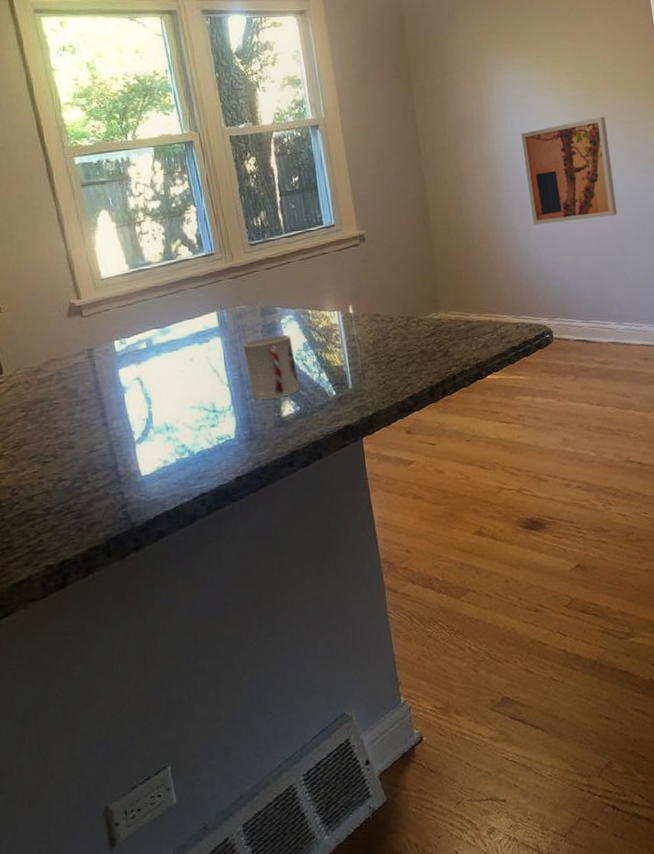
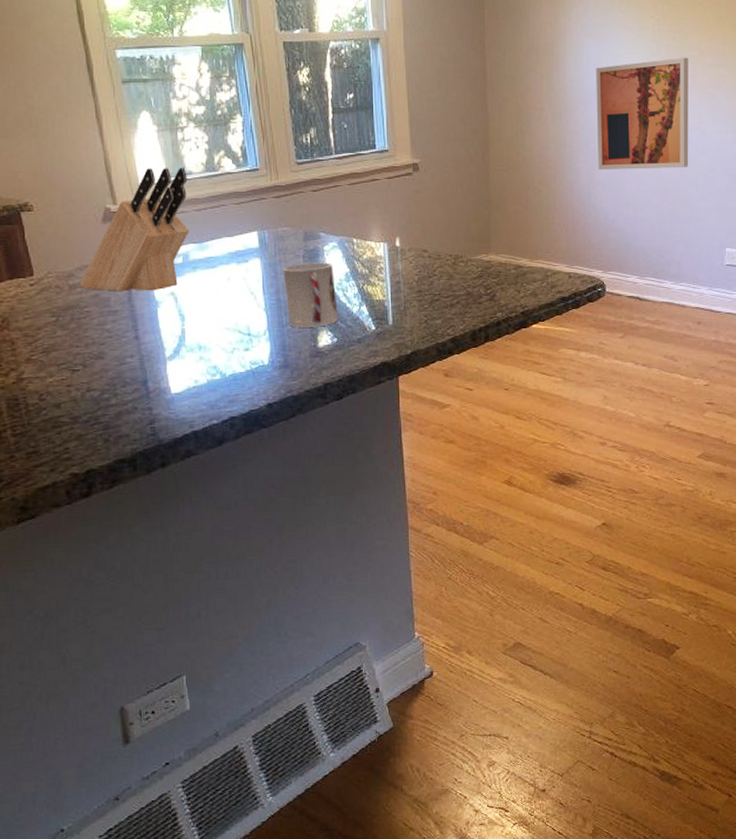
knife block: none [48,258,151,382] -> present [79,167,189,292]

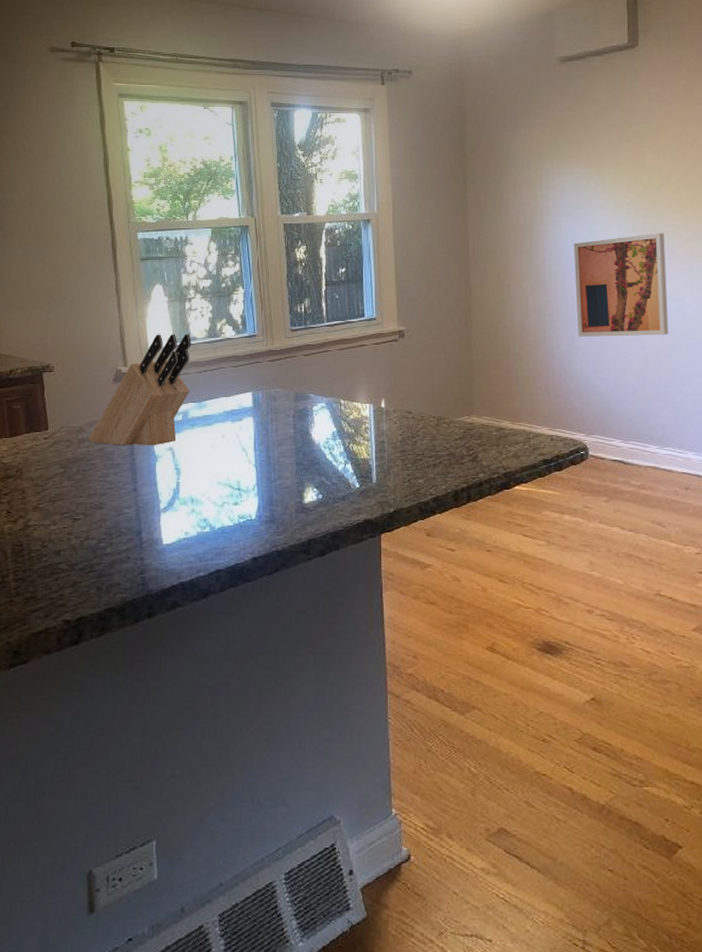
cup: present [283,262,338,328] -> none [273,422,324,484]

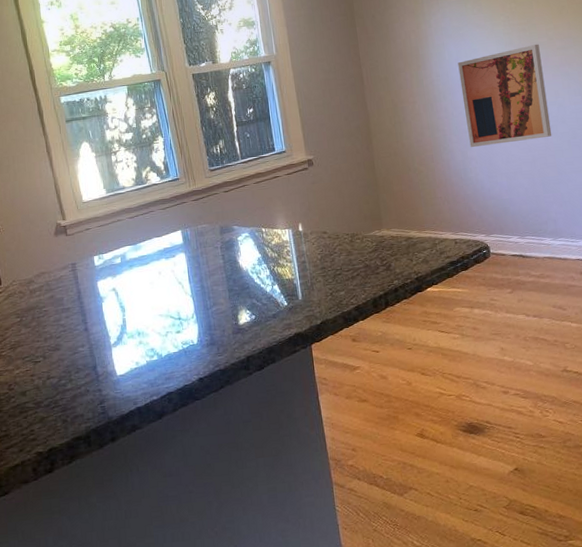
knife block: present [88,333,192,446] -> none [38,183,125,293]

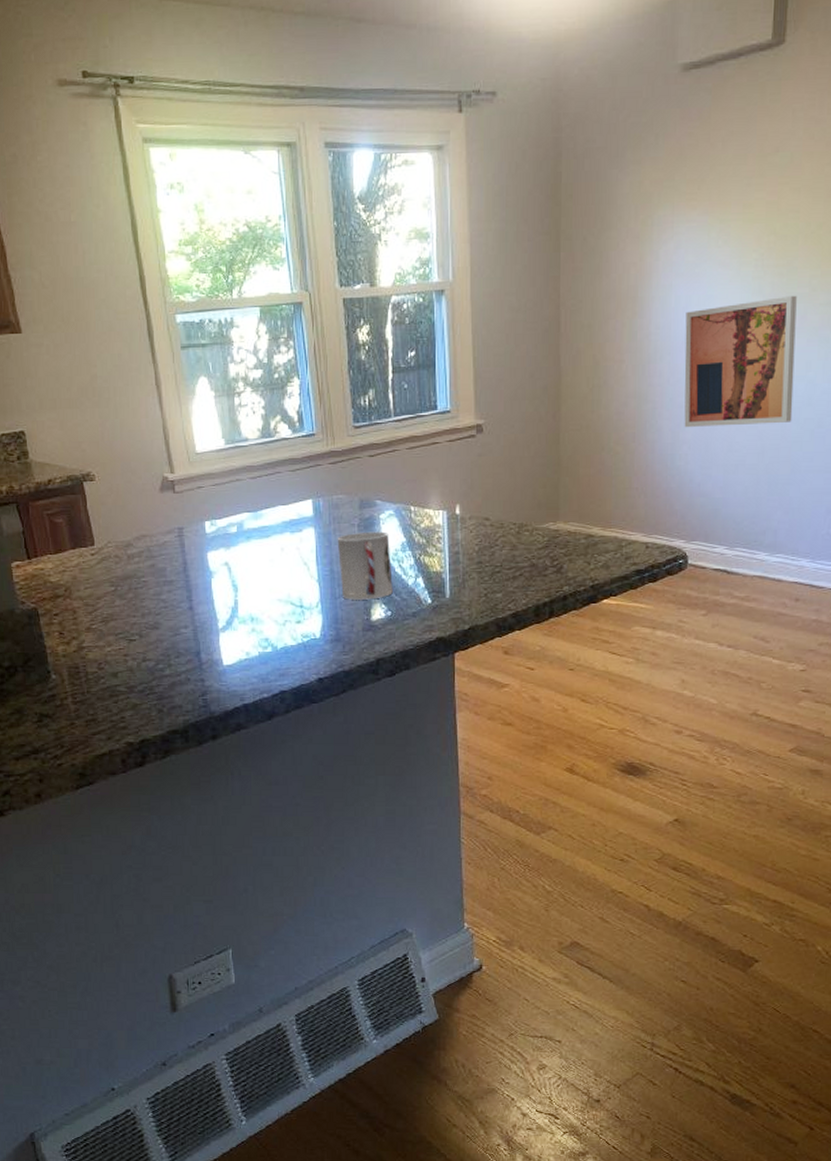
cup: none [204,250,255,309] -> present [337,531,393,600]

